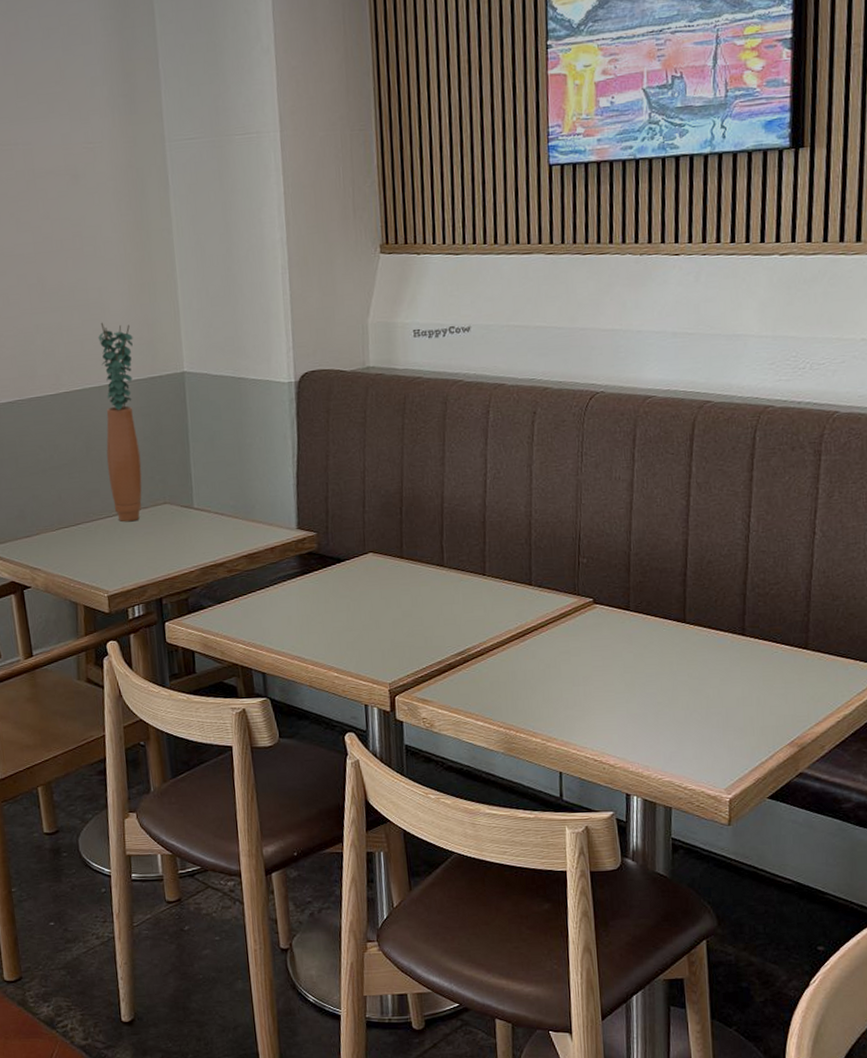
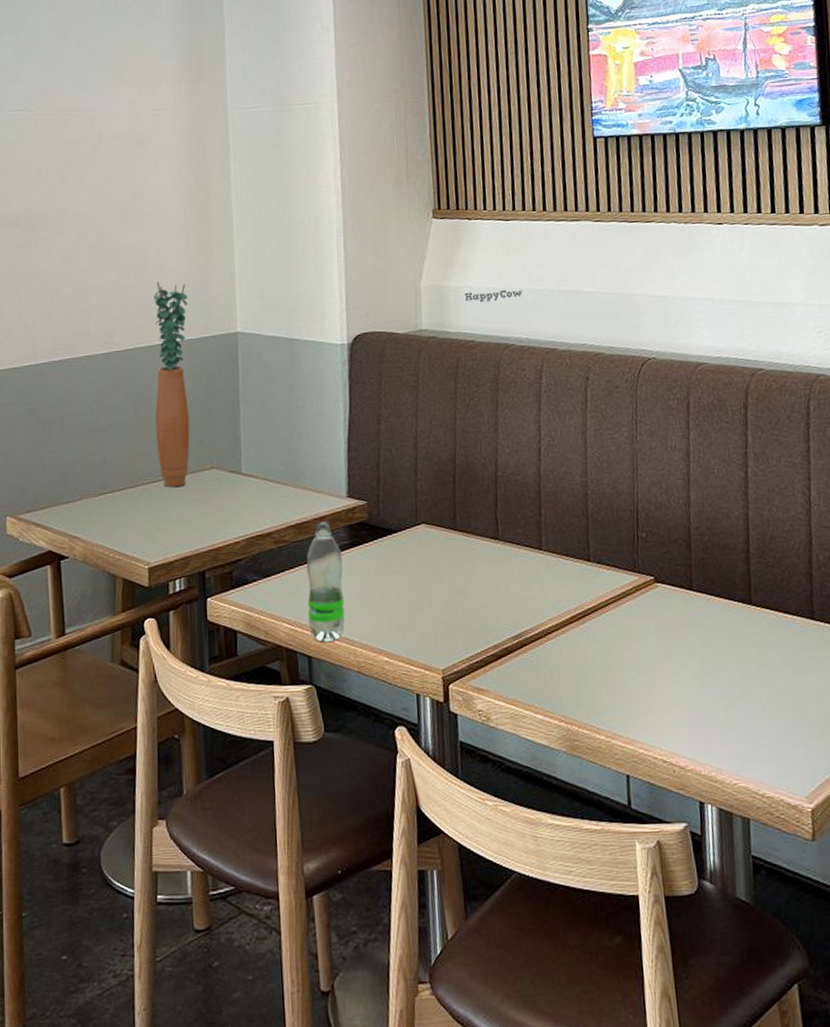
bottle: none [258,551,297,661] -> present [306,520,345,643]

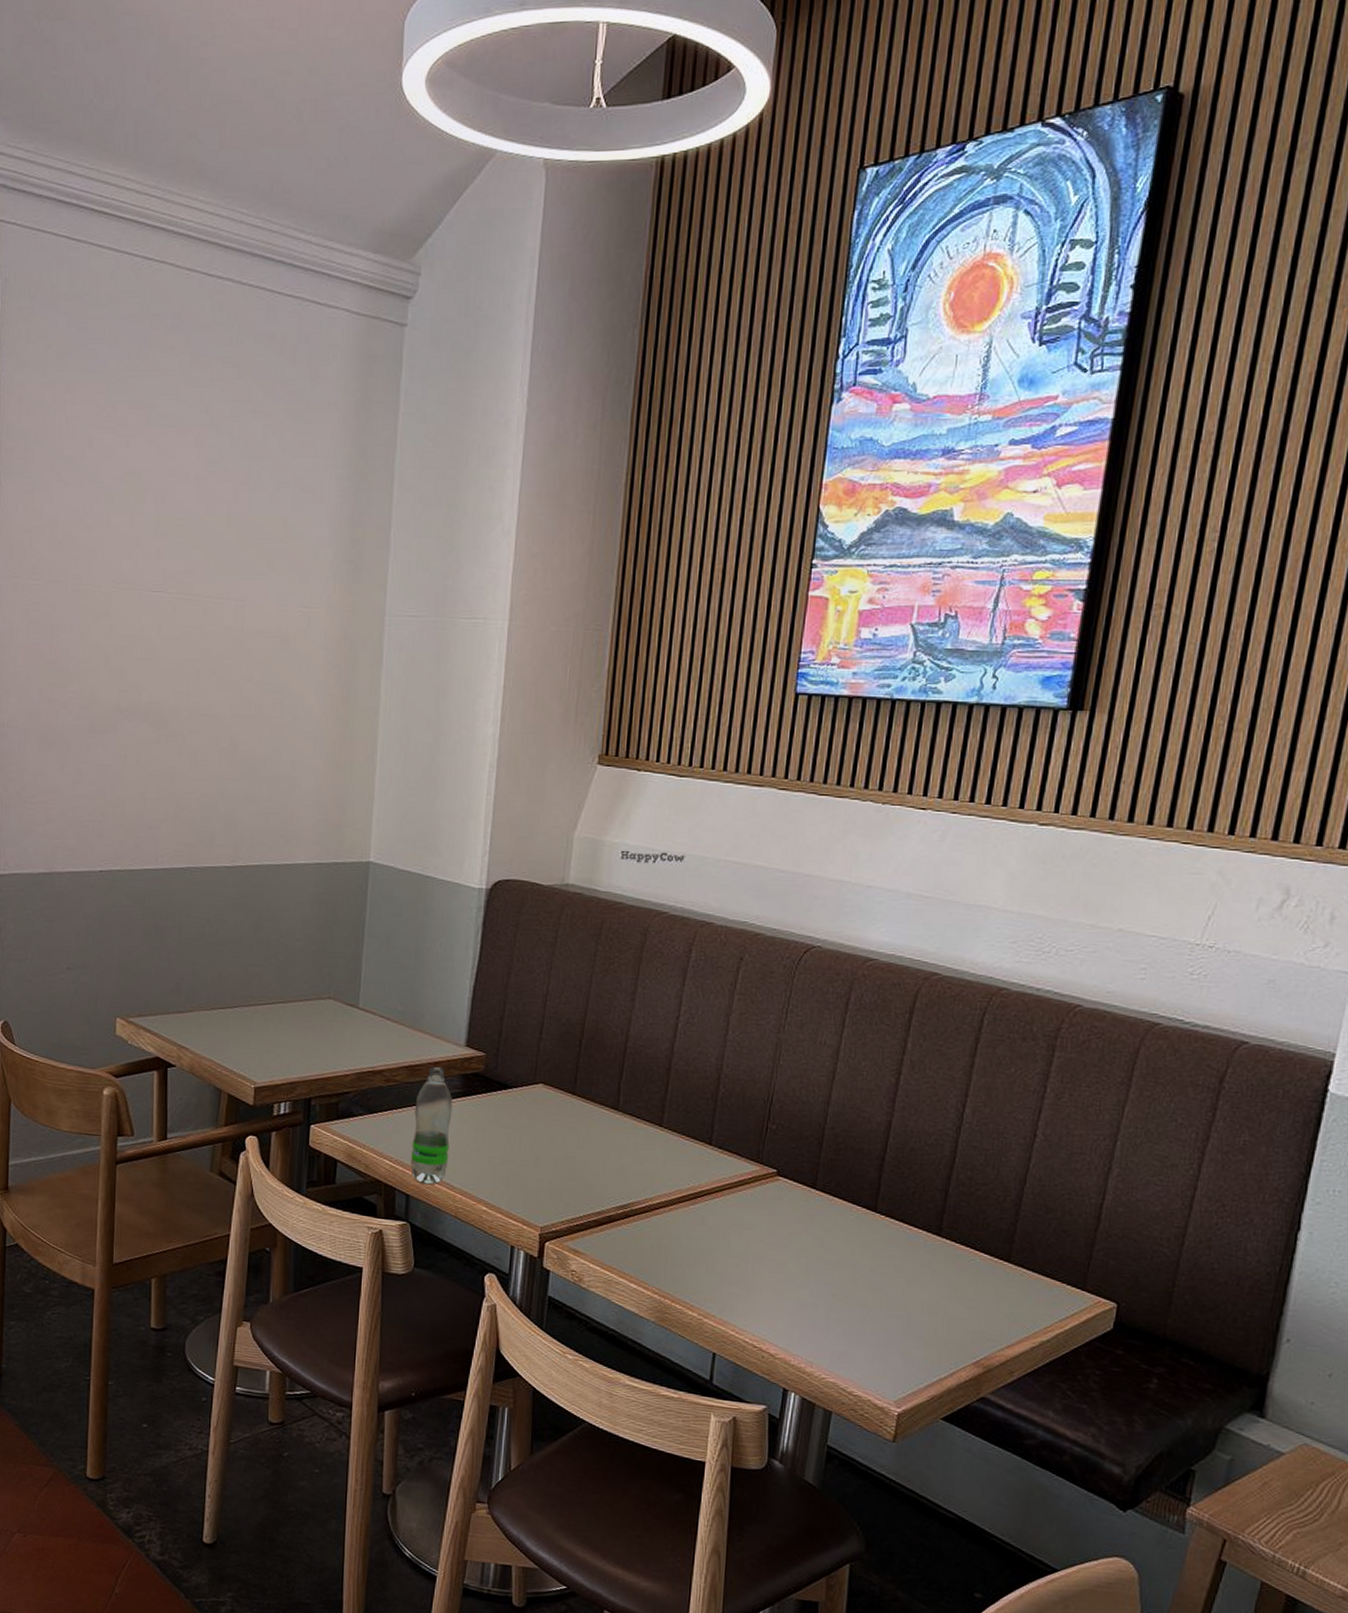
vase: present [153,281,191,488] -> none [273,797,321,1013]

